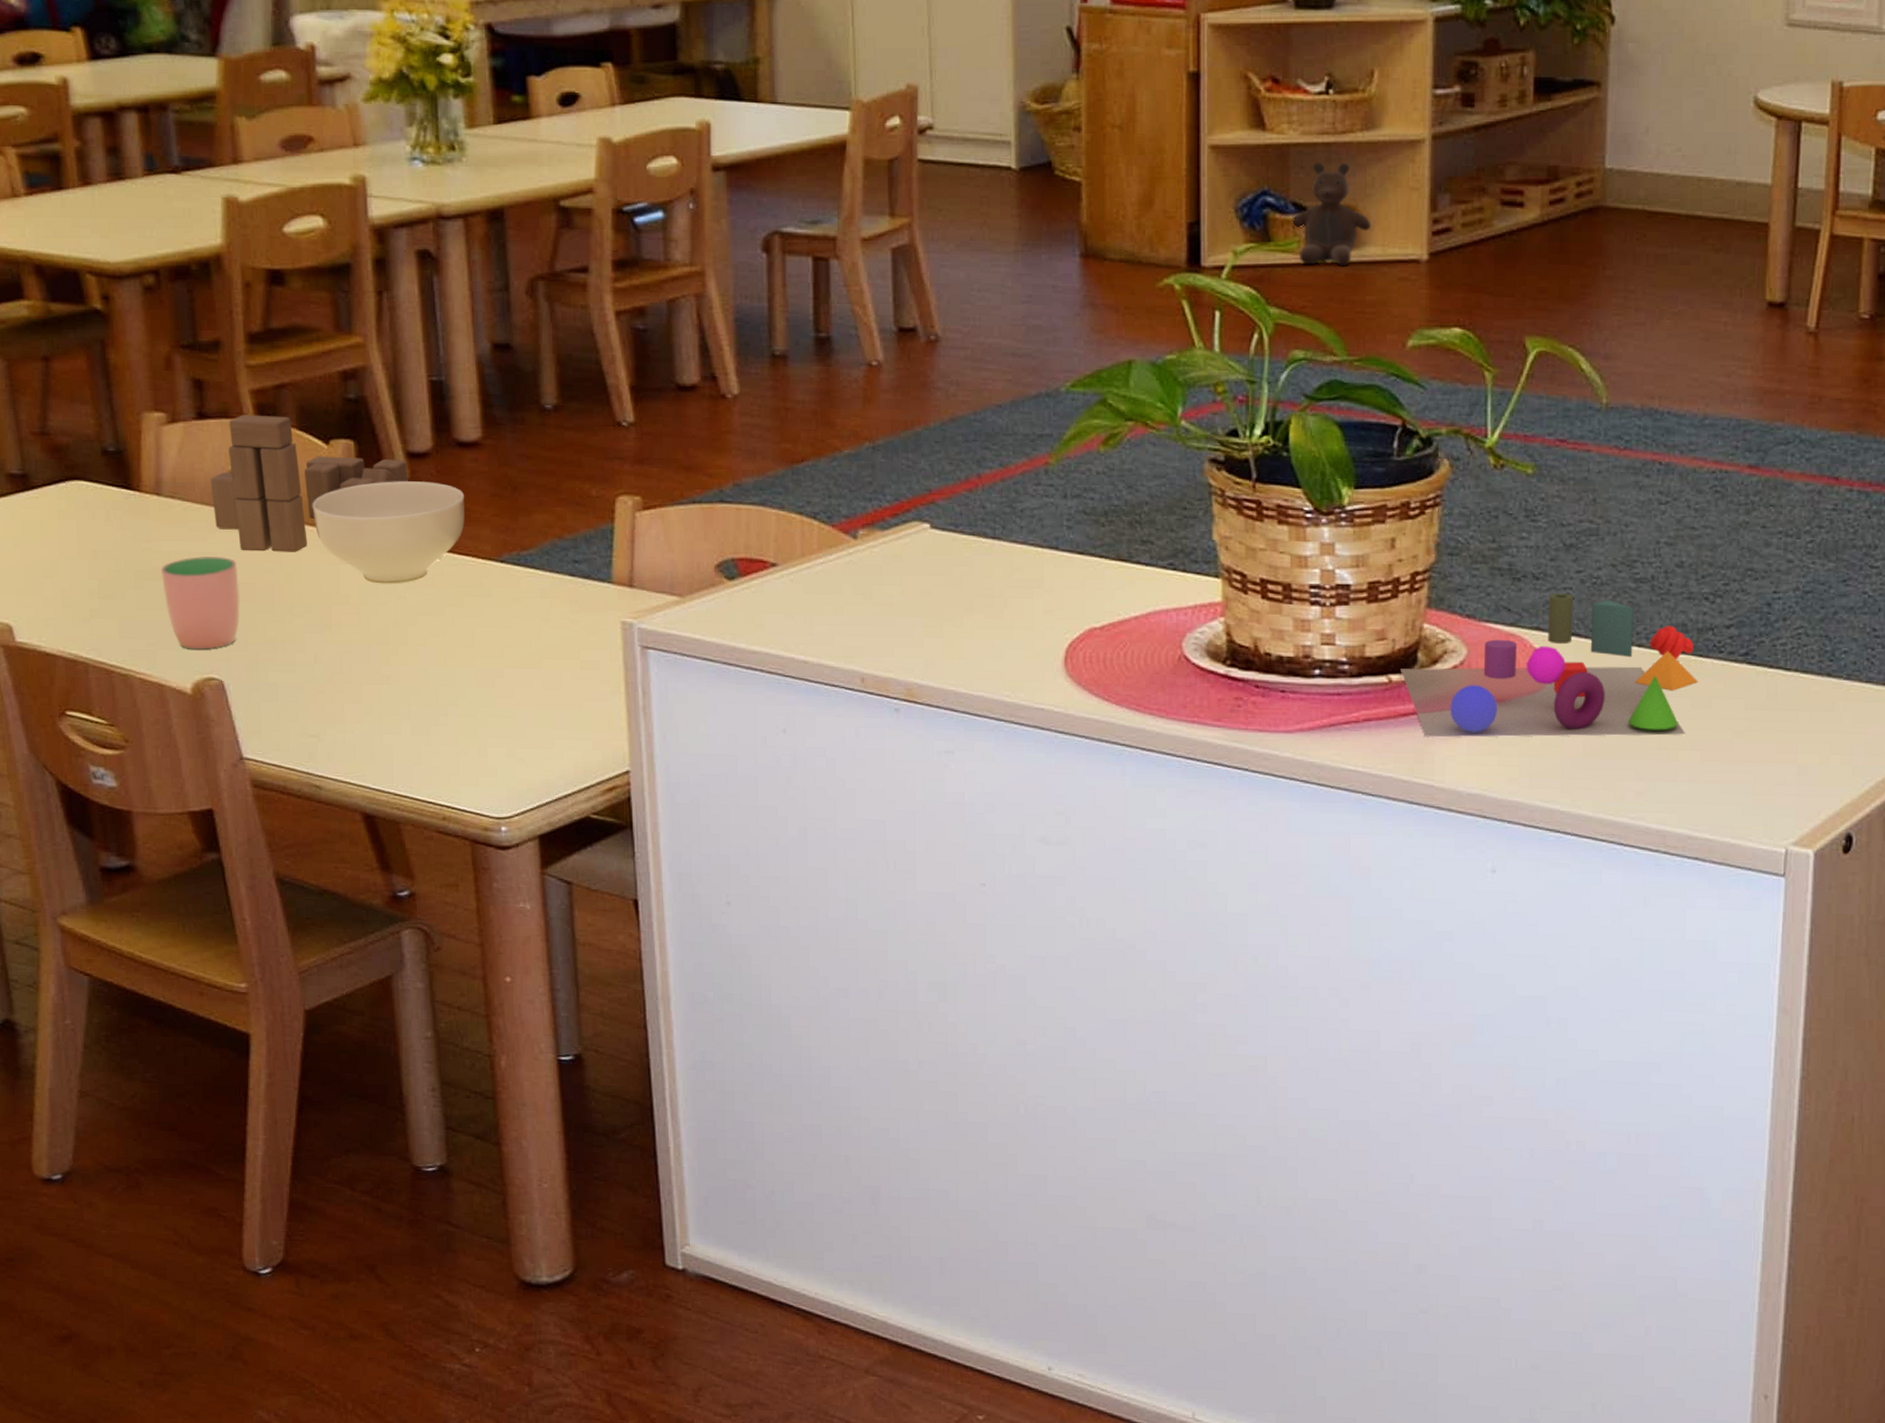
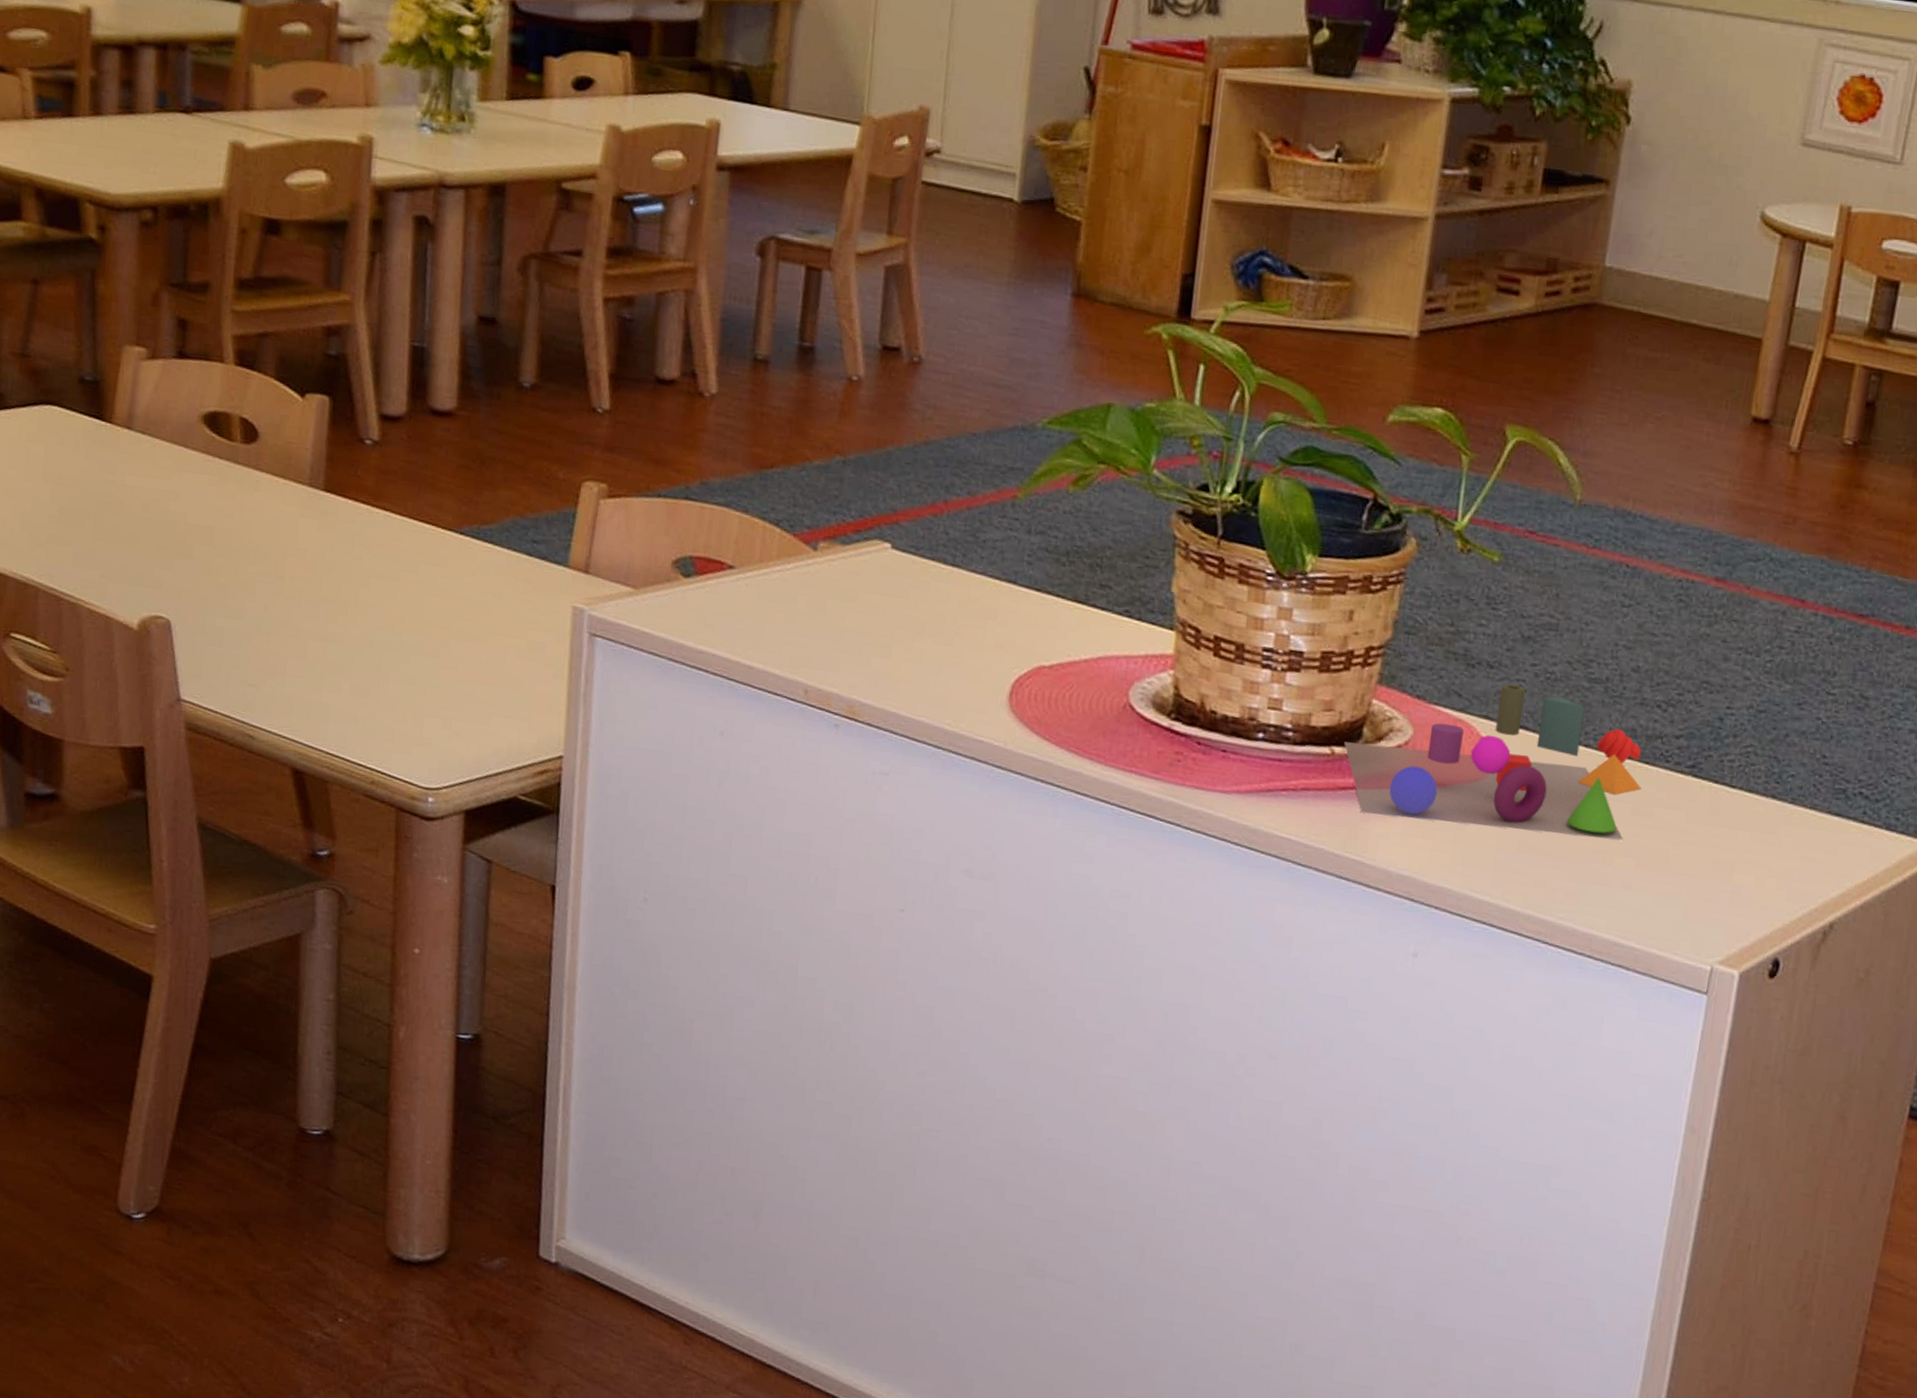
cup: present [160,557,240,650] -> none [122,494,199,587]
wooden blocks: present [210,414,408,552] -> none [182,358,380,501]
bowl: present [312,481,466,584] -> none [279,440,433,544]
stuffed animal: present [1291,162,1372,265] -> none [1285,228,1366,334]

